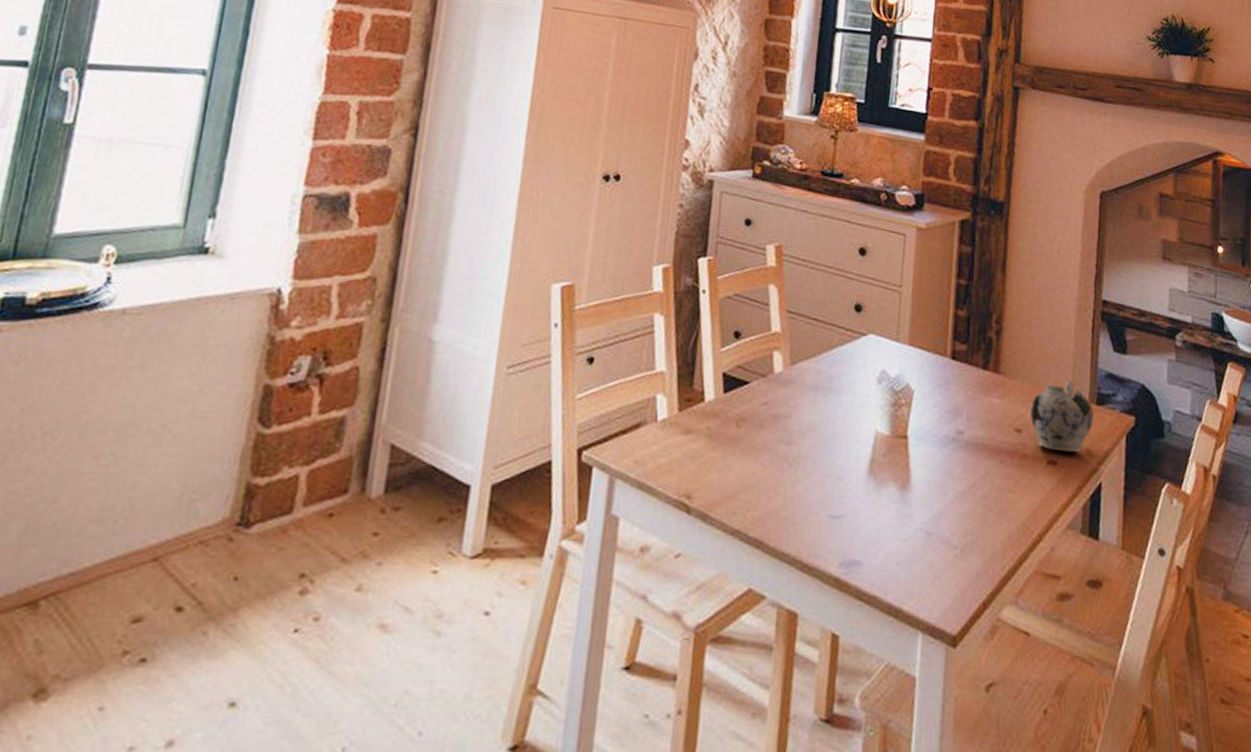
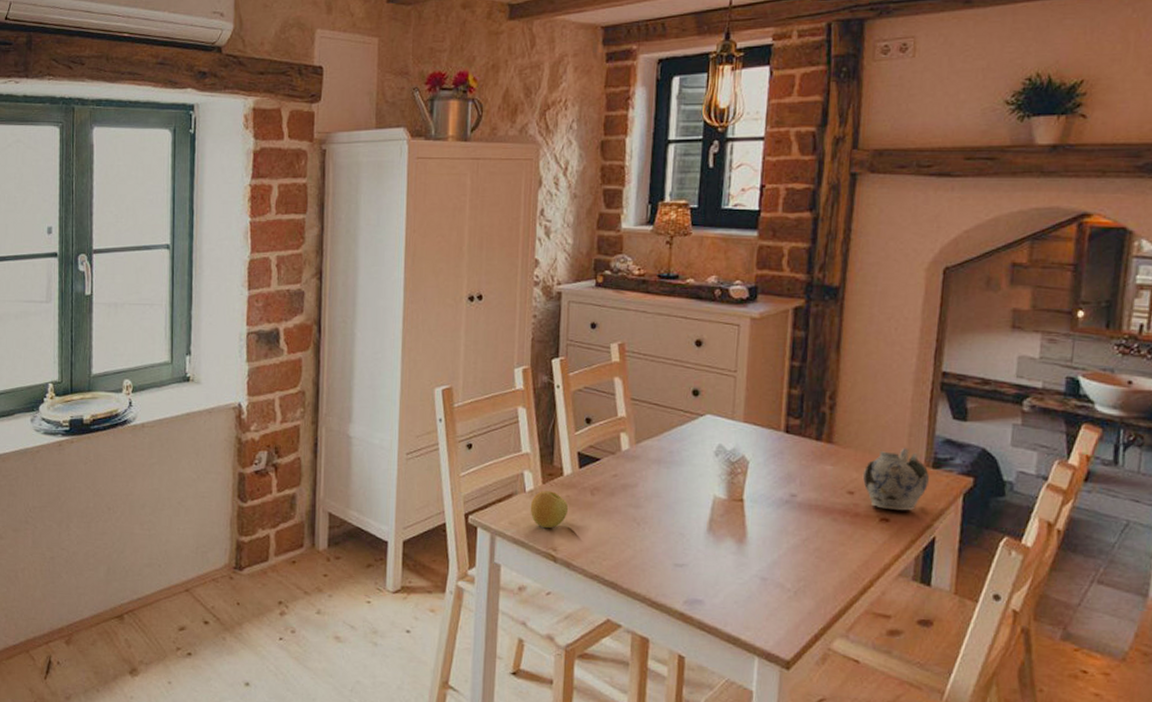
apple: none [661,420,709,469] -> present [530,491,569,528]

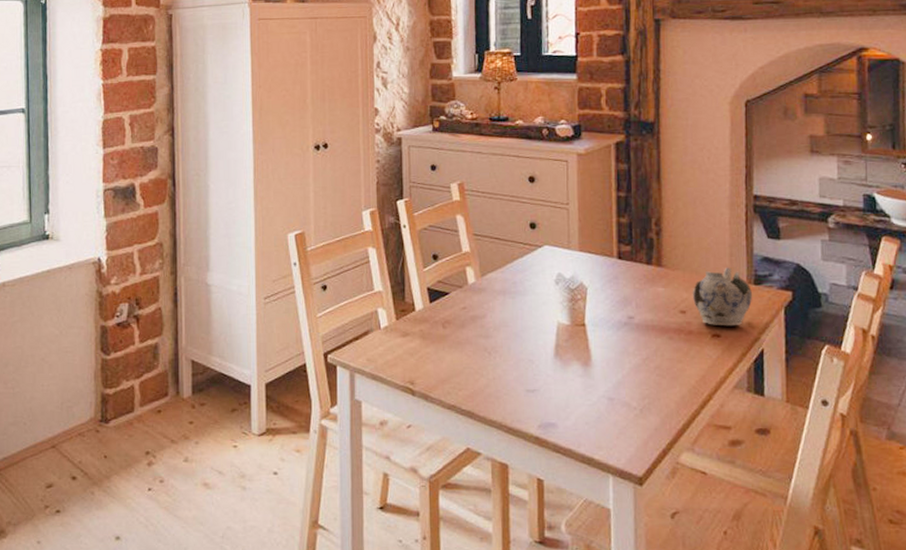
apple: present [530,491,569,528] -> none [386,326,423,362]

